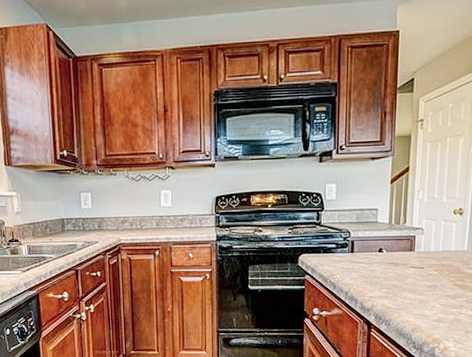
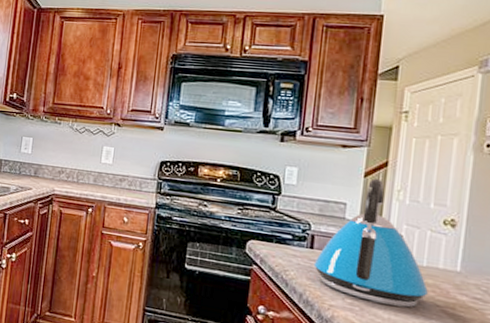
kettle: none [355,183,444,288] -> present [313,178,428,308]

